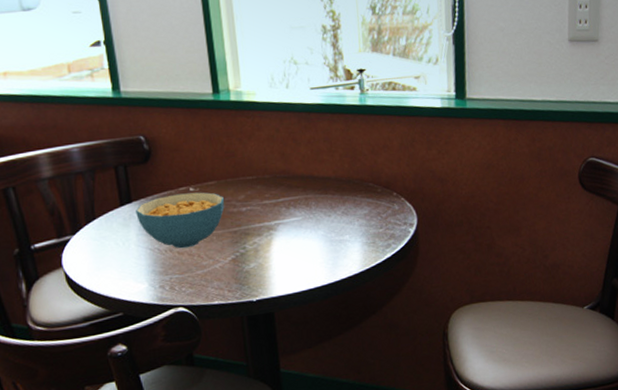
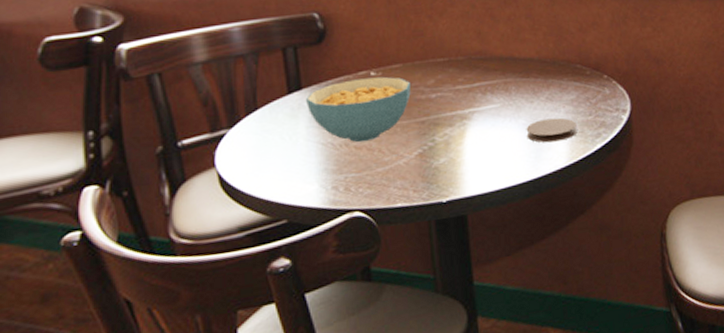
coaster: none [324,230,370,252] -> present [526,117,577,143]

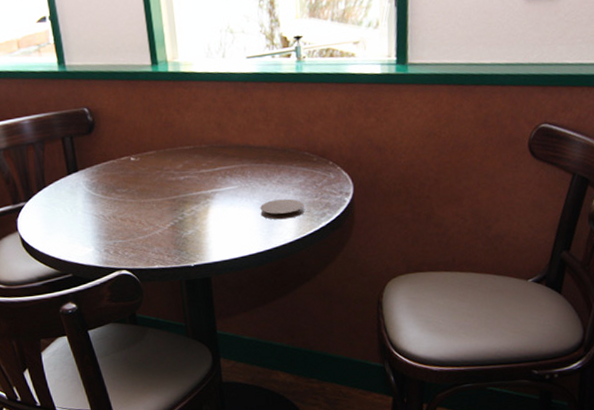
cereal bowl: present [306,76,411,143] -> none [82,161,164,216]

